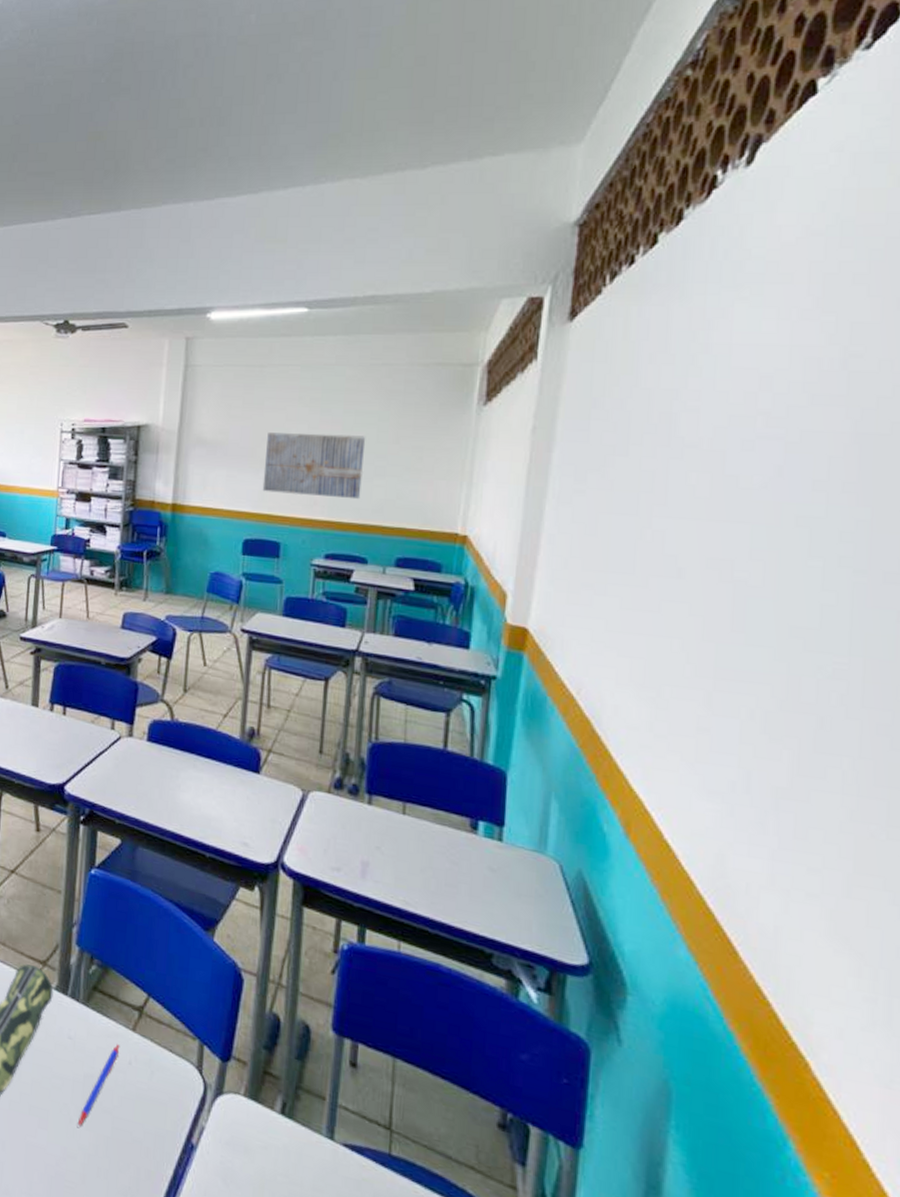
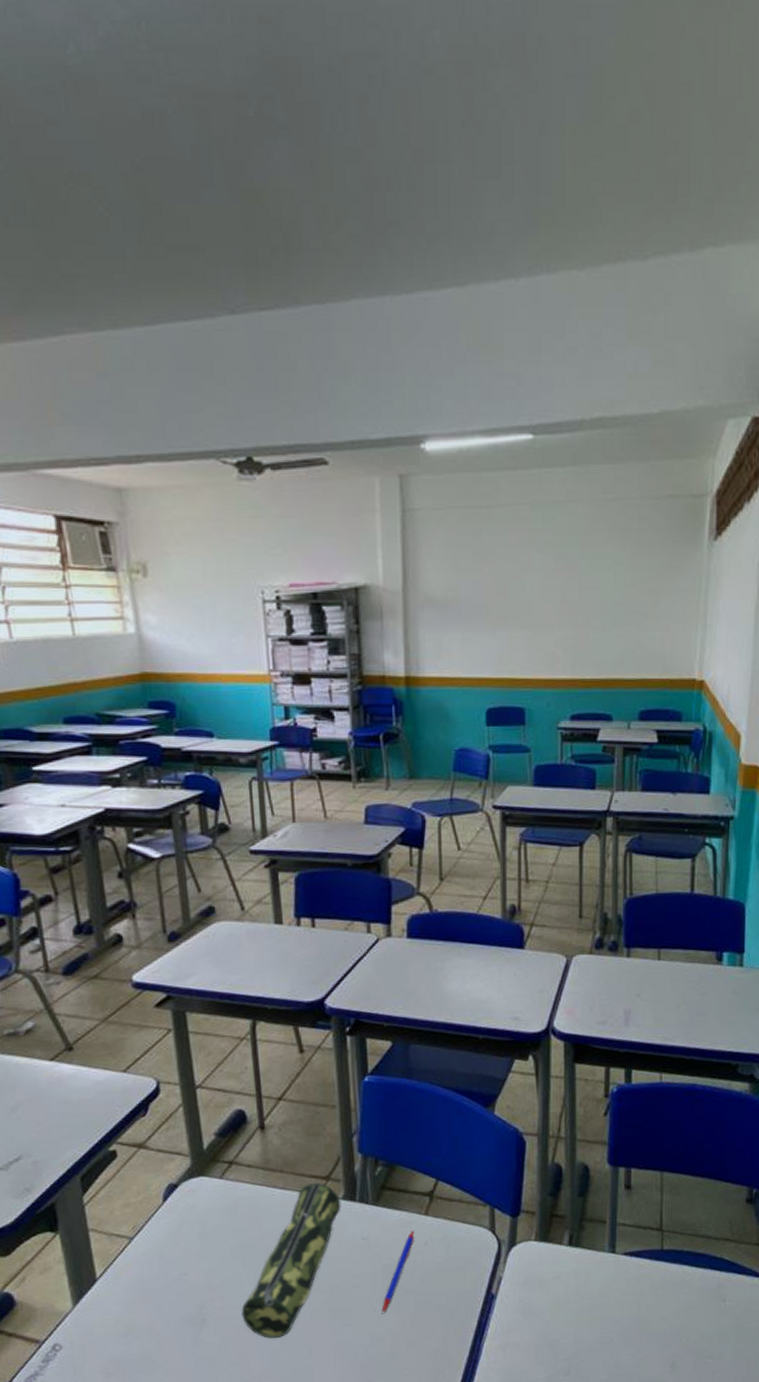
wall art: present [262,432,366,500] -> none [501,582,603,654]

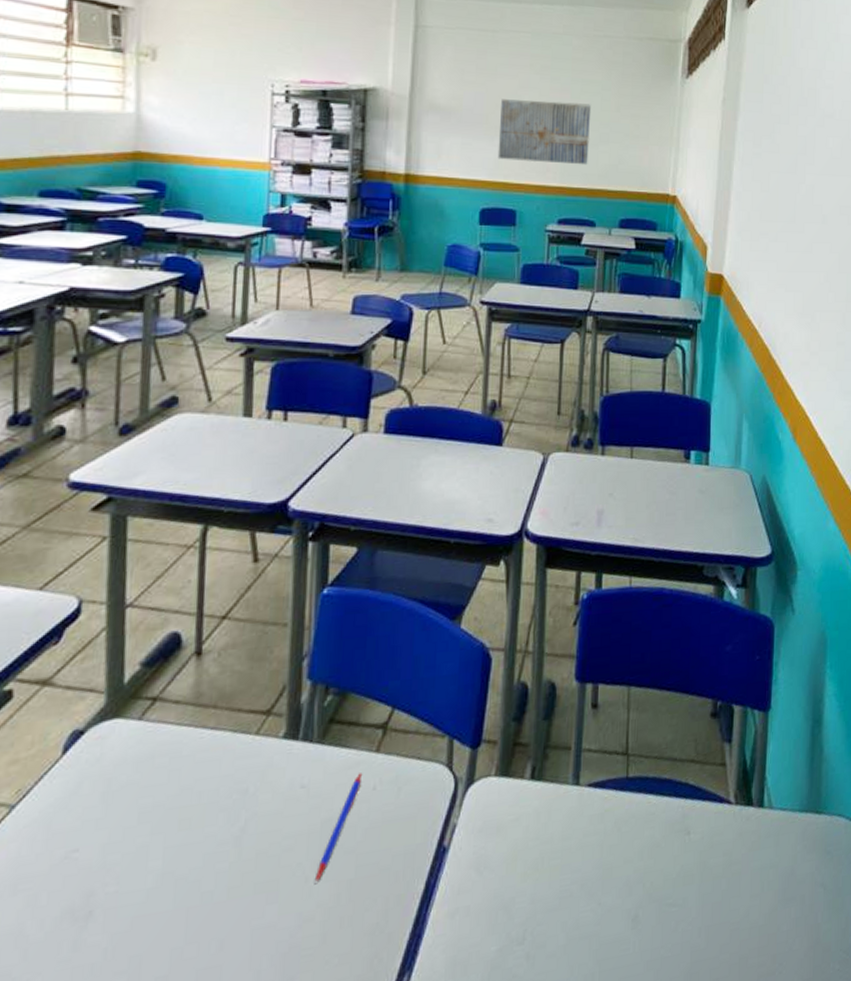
pencil case: present [241,1183,341,1339] -> none [140,719,281,931]
wall art: none [501,582,603,654] -> present [497,99,592,165]

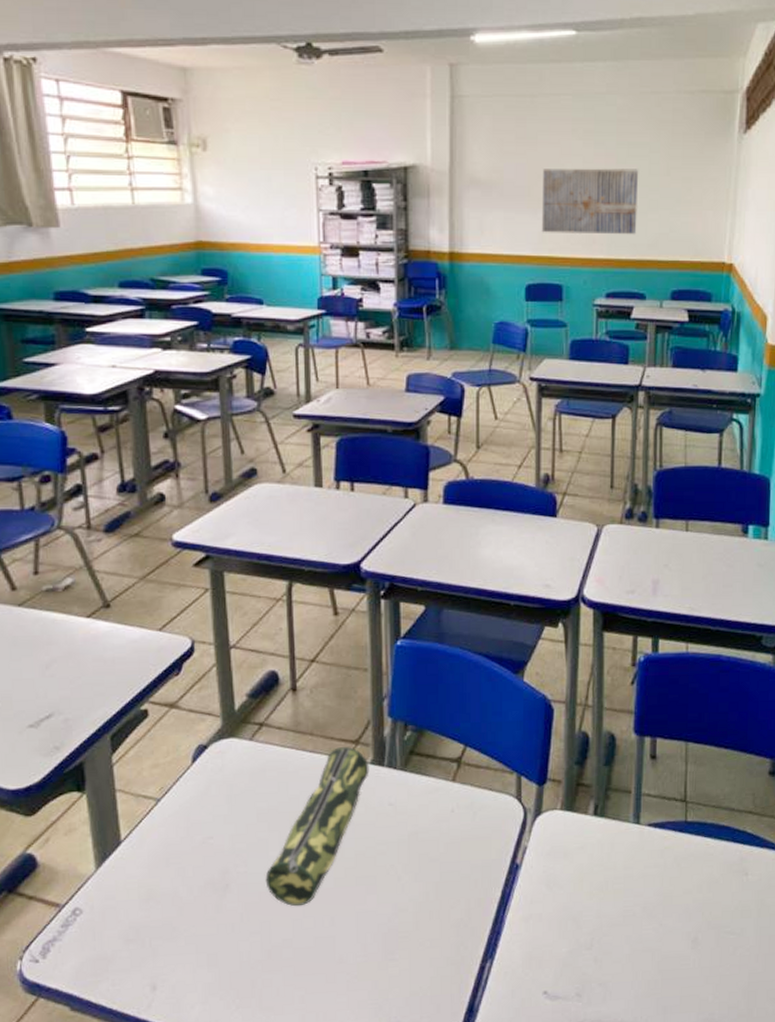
pencil case: none [140,719,281,931] -> present [265,747,370,907]
pen: present [314,773,363,885] -> none [406,797,442,883]

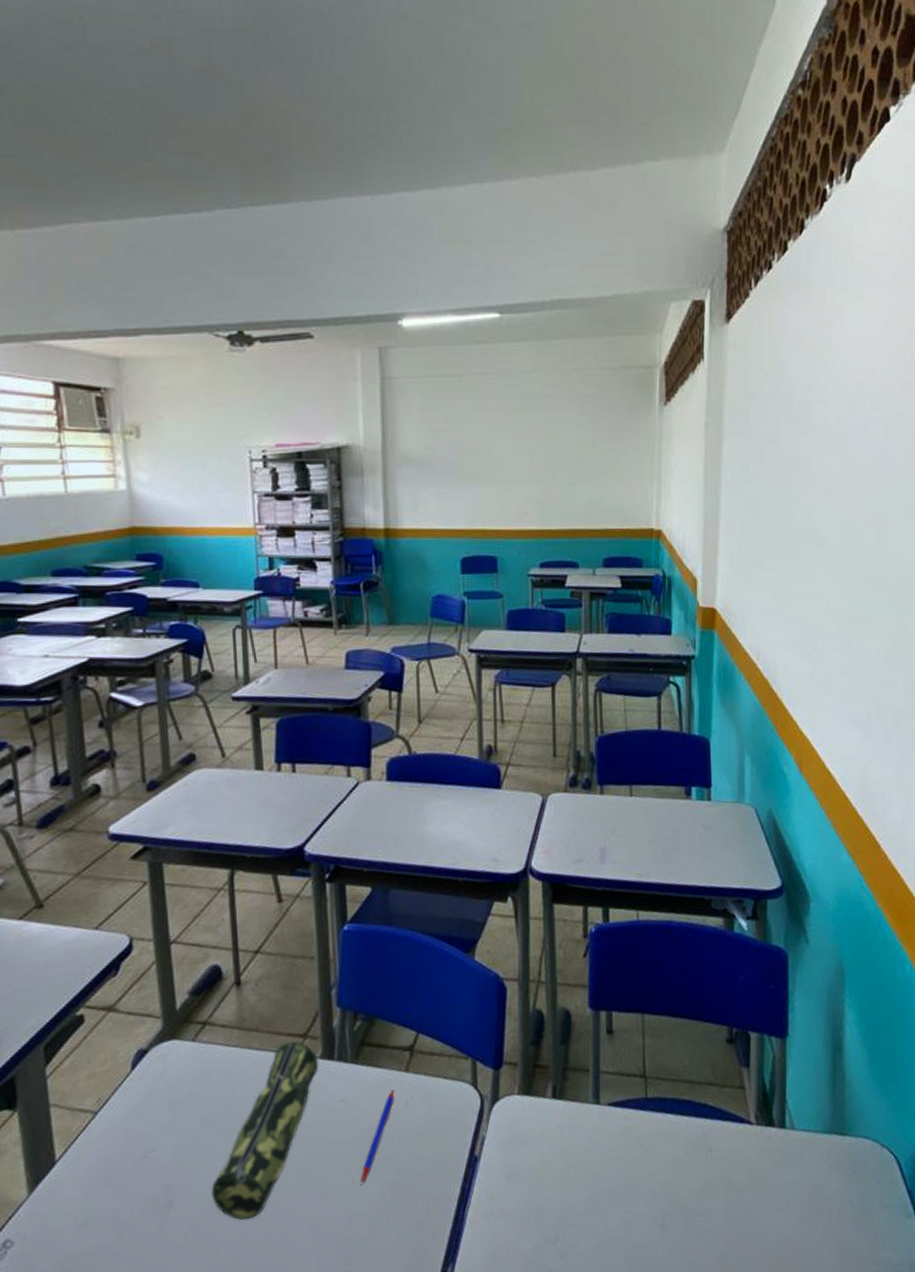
pen: none [406,797,442,883] -> present [360,1089,395,1186]
wall art: present [541,168,639,235] -> none [473,442,567,507]

